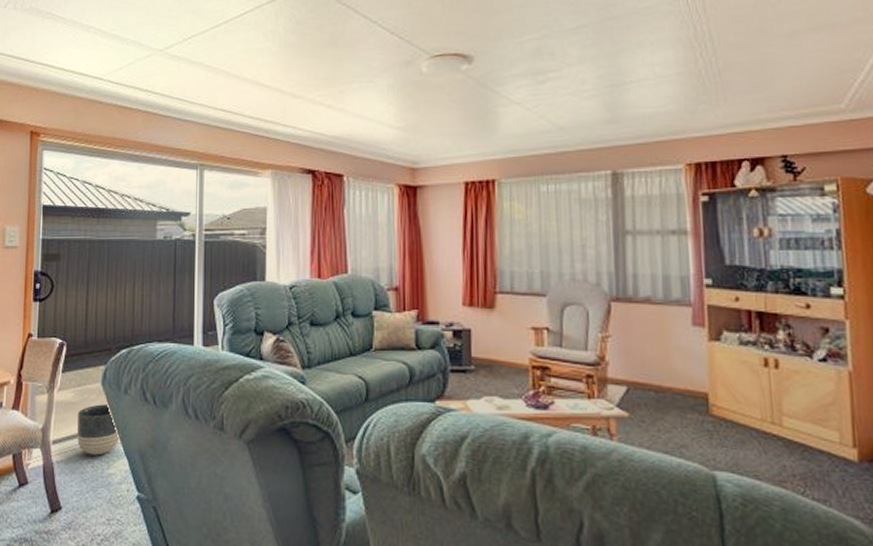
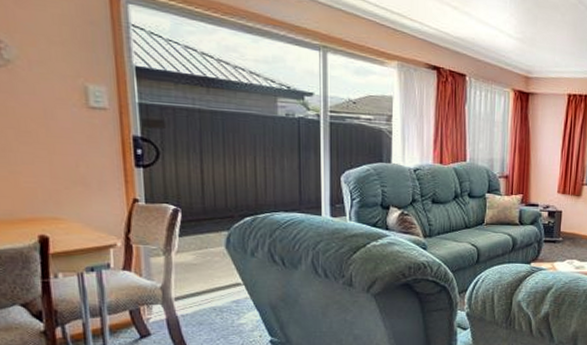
planter: present [77,404,121,455] -> none [200,265,250,309]

